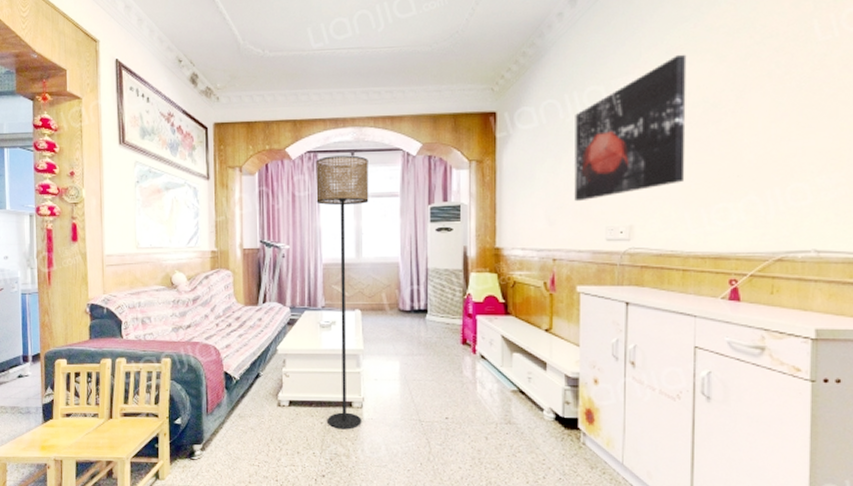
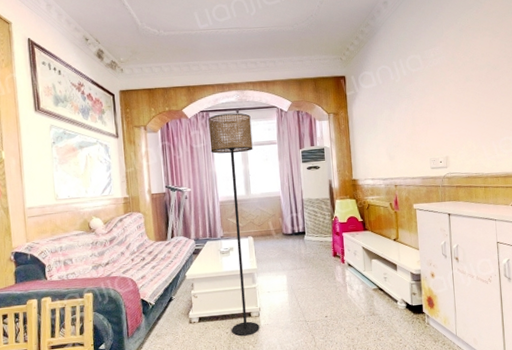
wall art: present [574,54,687,202] -> none [402,31,480,141]

